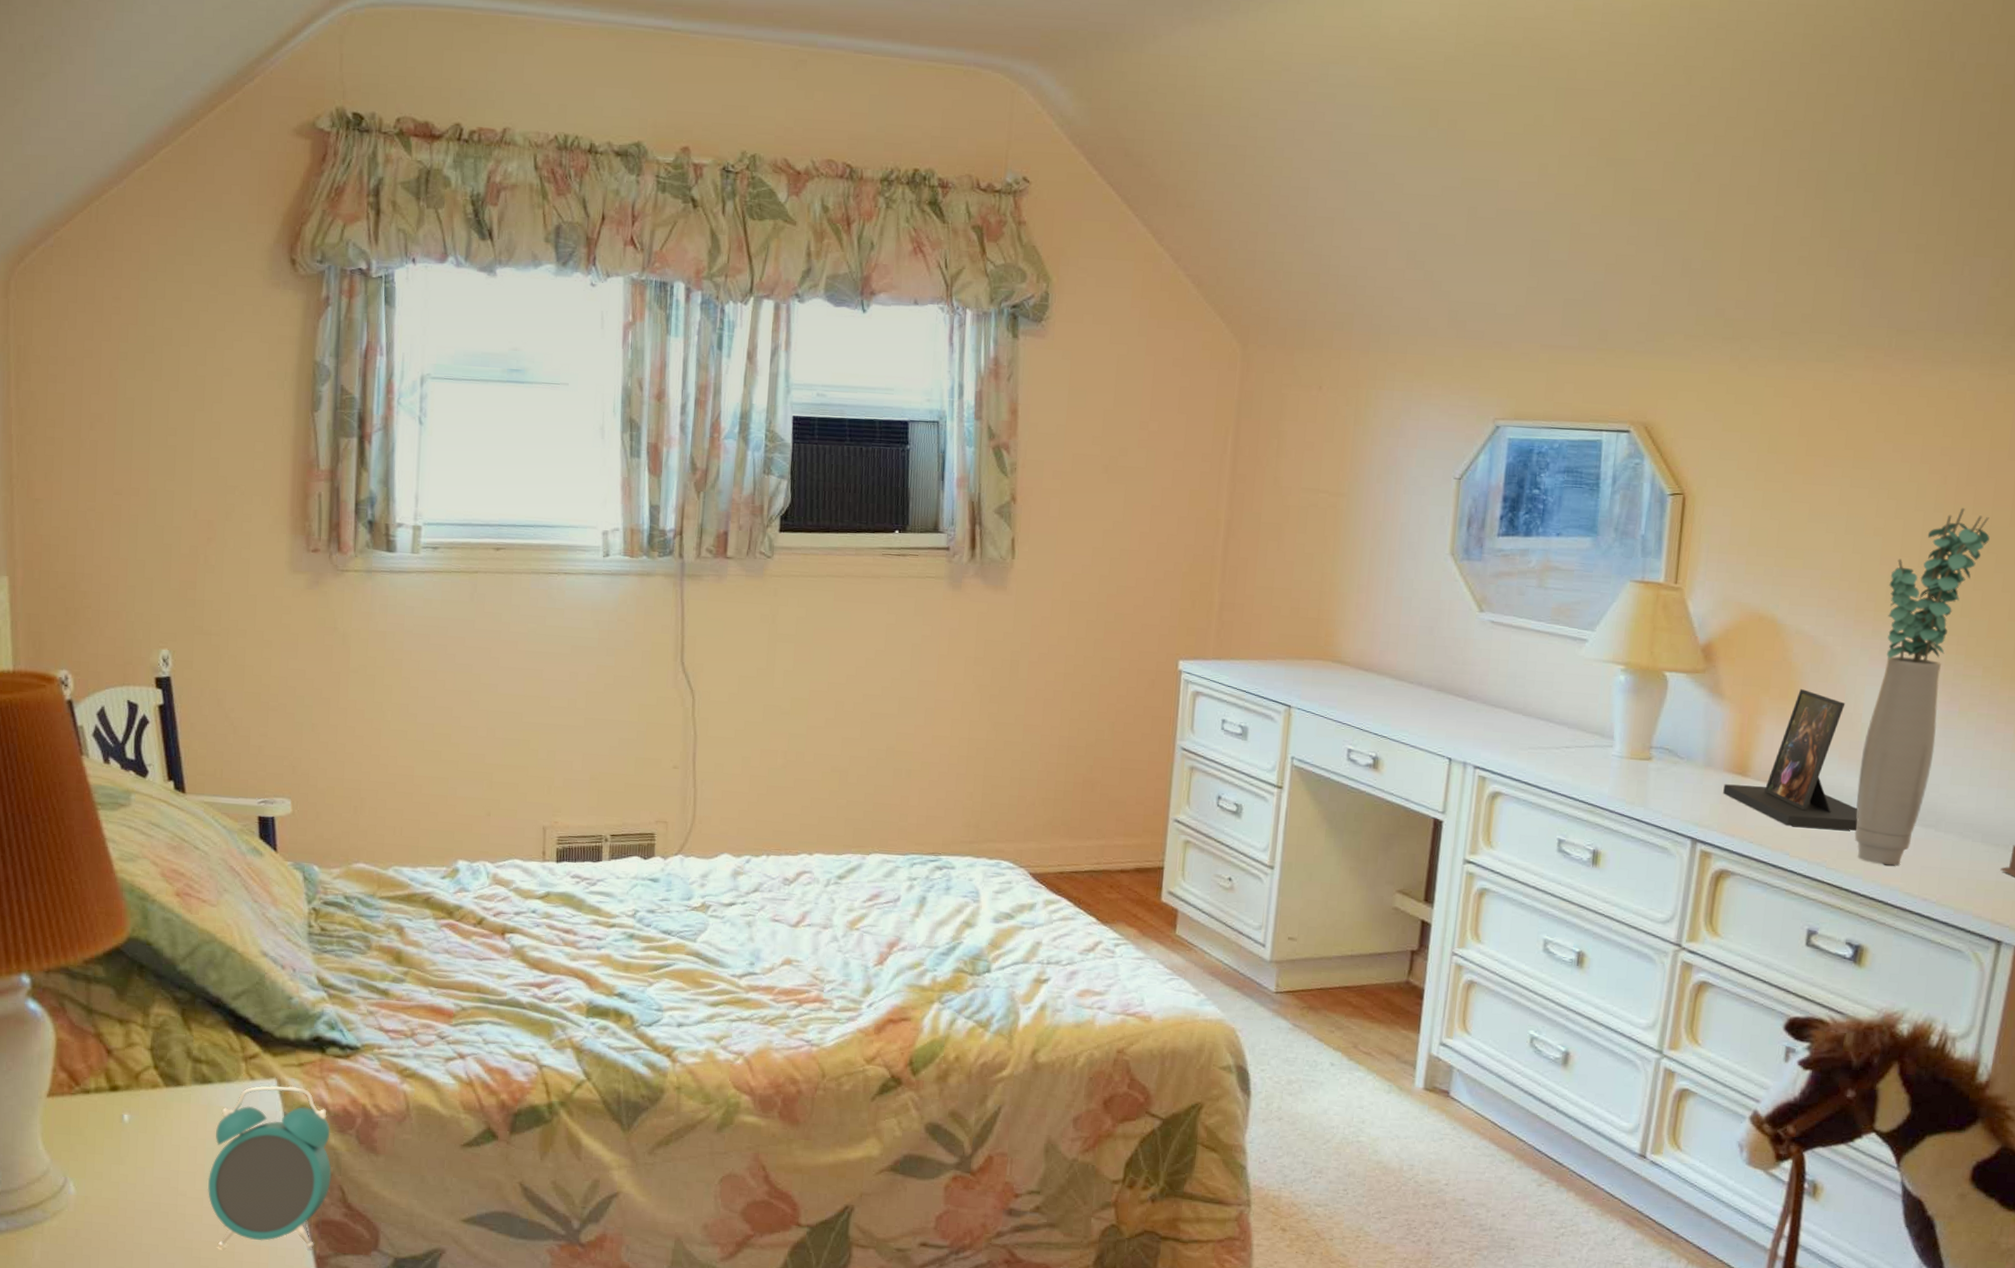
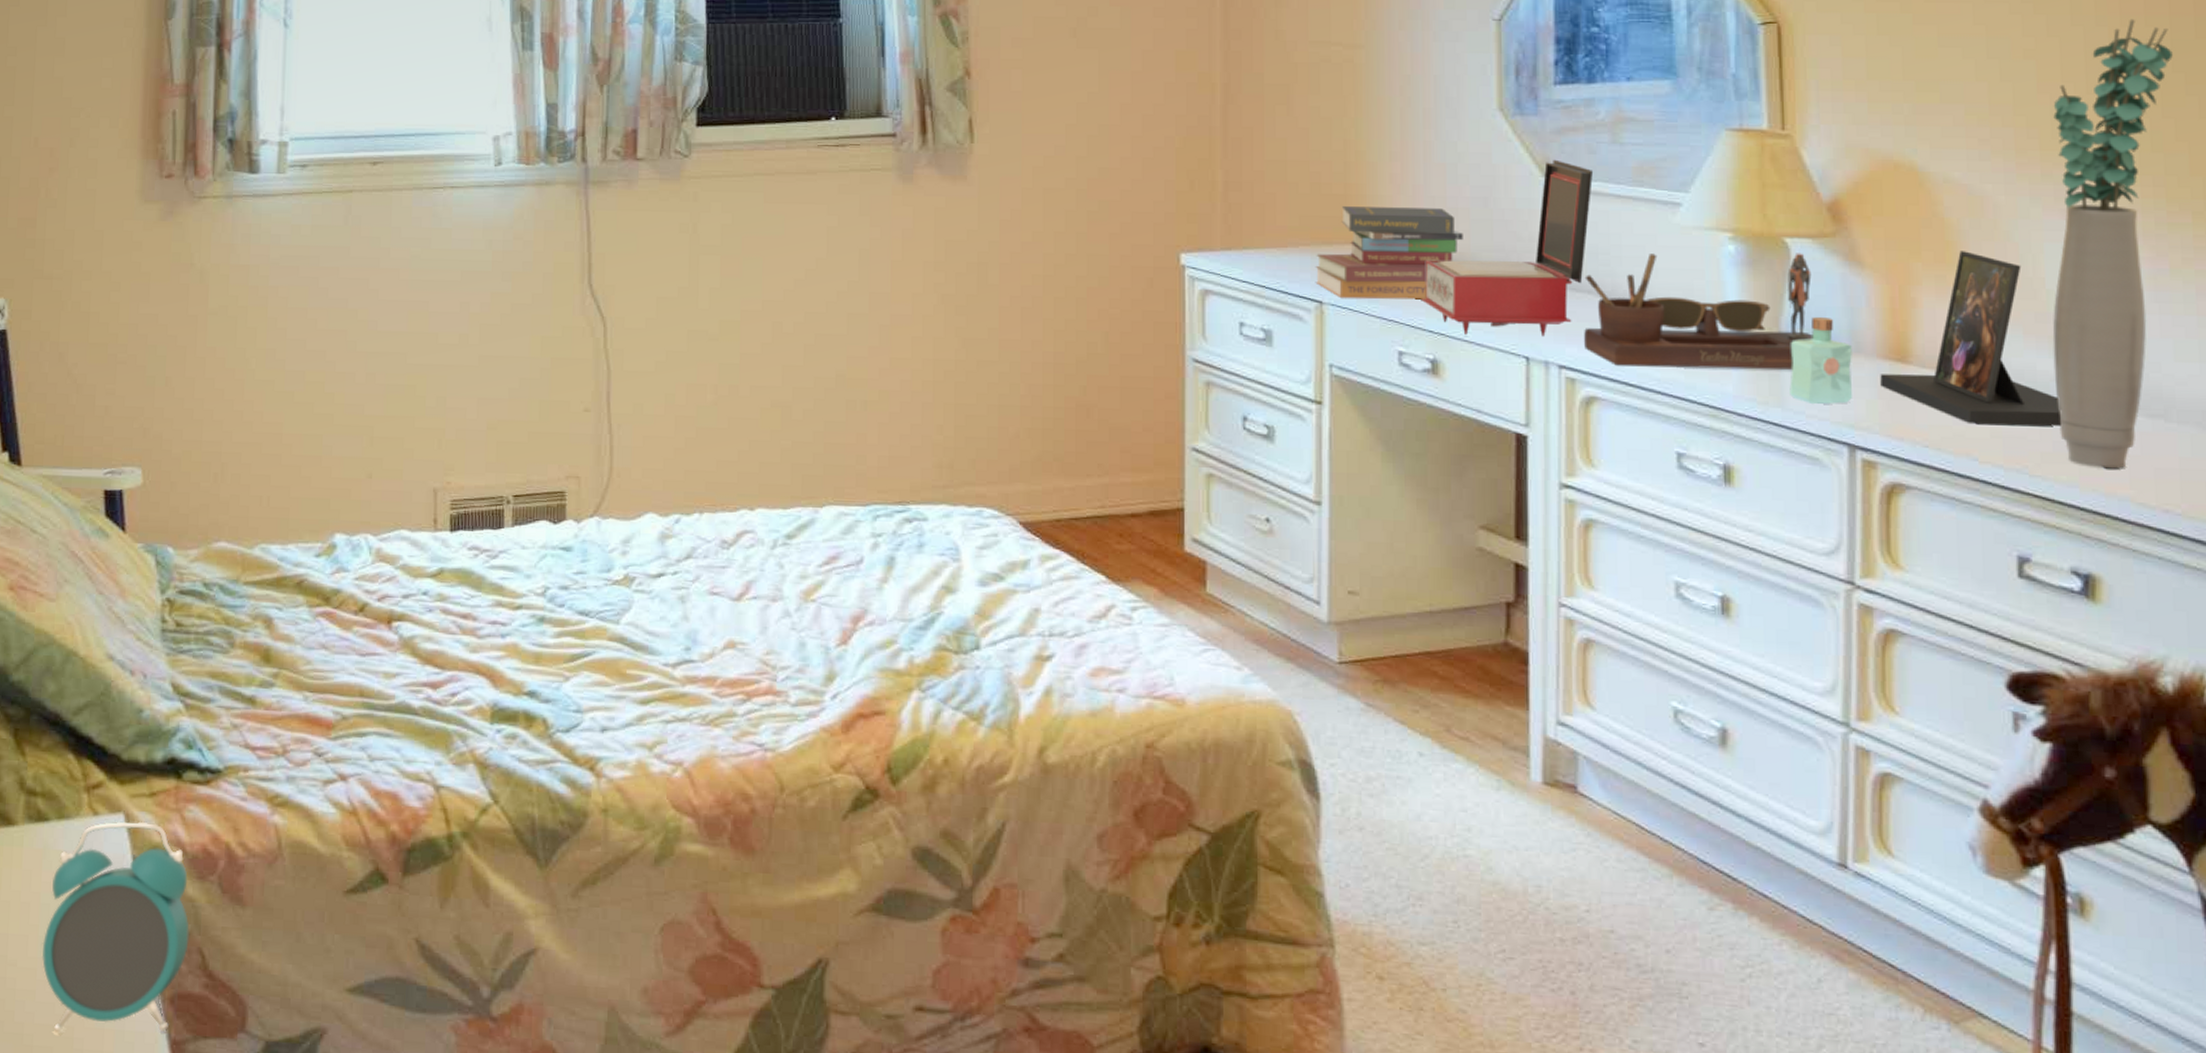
books: none [1286,628,1410,708] -> present [1315,206,1463,300]
jewelry box: none [1370,598,1521,742] -> present [1421,159,1594,337]
desk organizer: none [1495,679,1682,778] -> present [1583,253,1814,371]
perfume: none [1652,736,1705,806] -> present [1789,316,1852,405]

